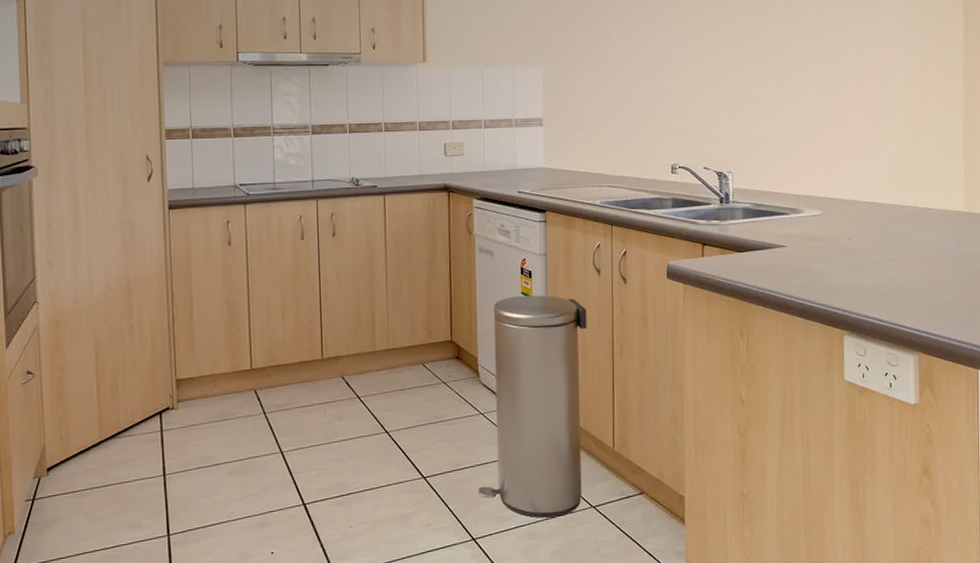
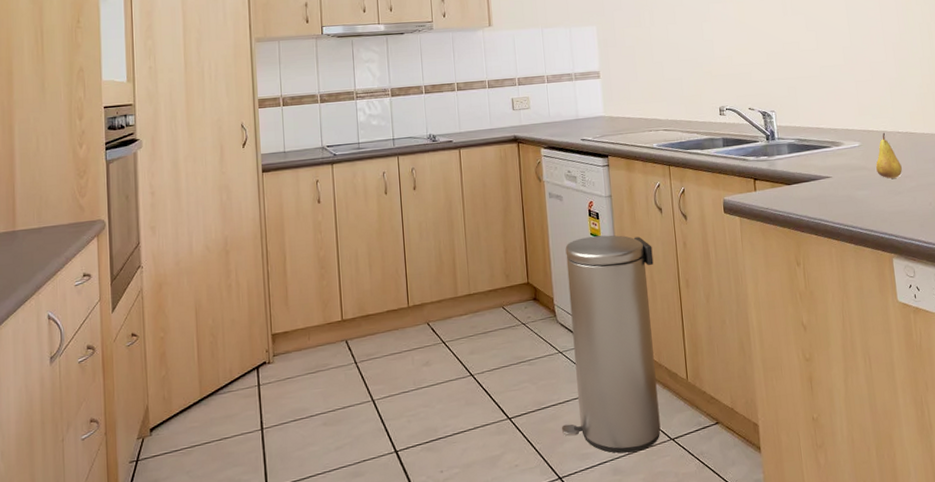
fruit: none [836,202,864,251] -> present [876,133,902,179]

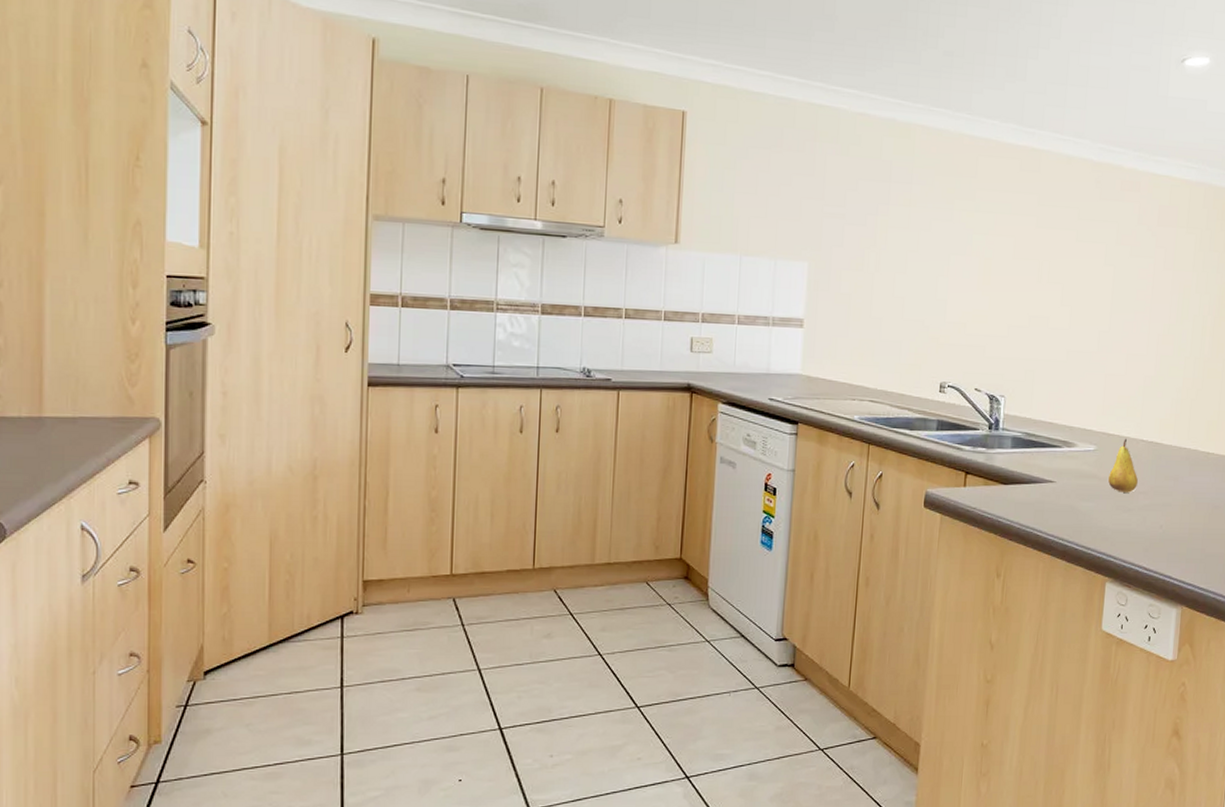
pedal bin: present [561,235,661,453] -> none [696,514,833,758]

